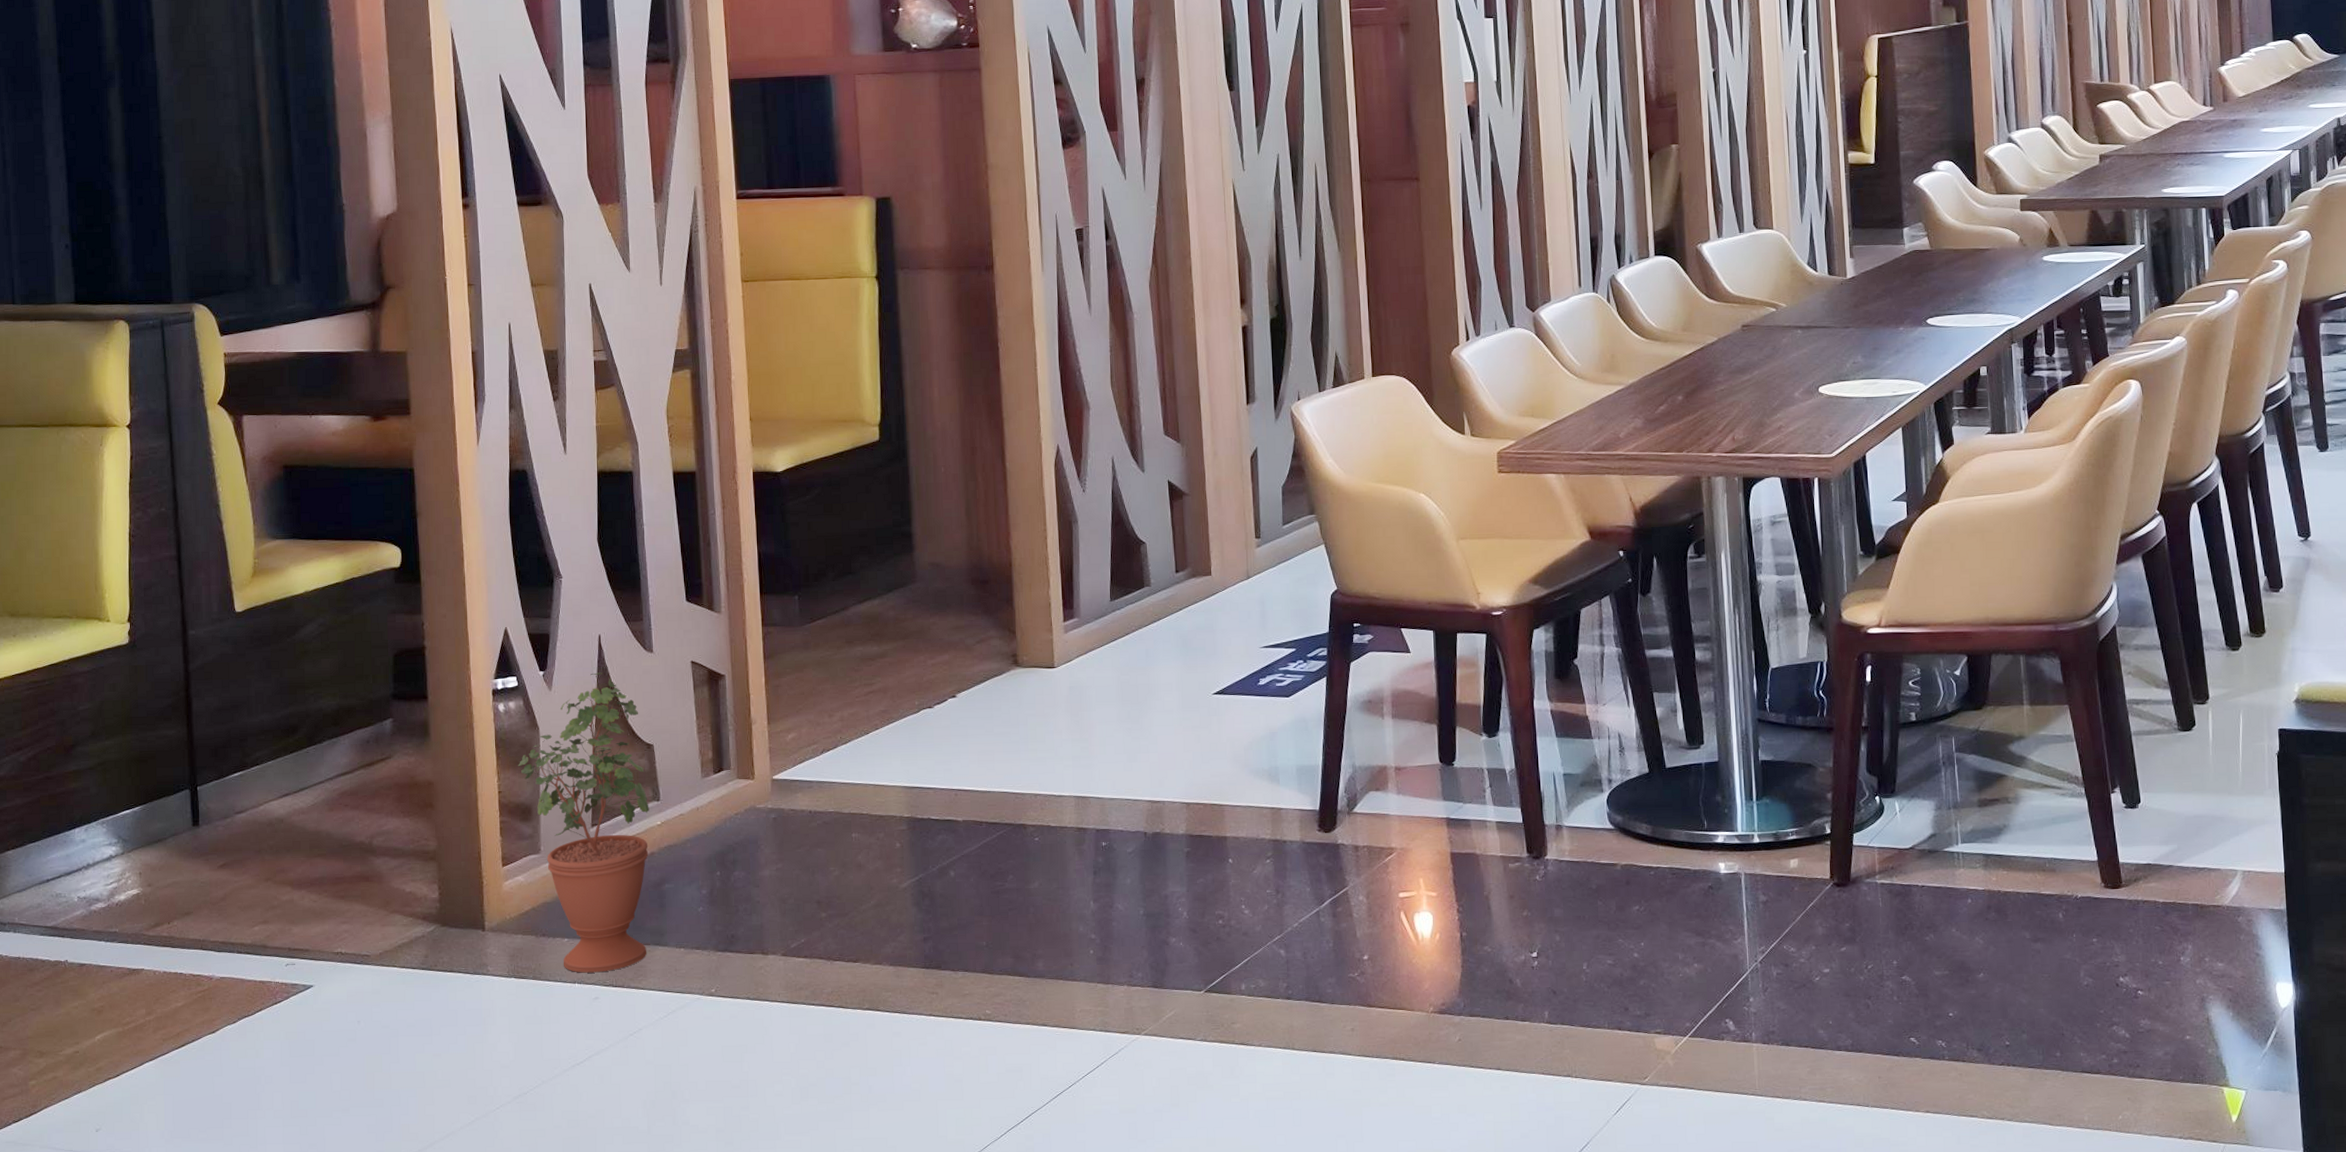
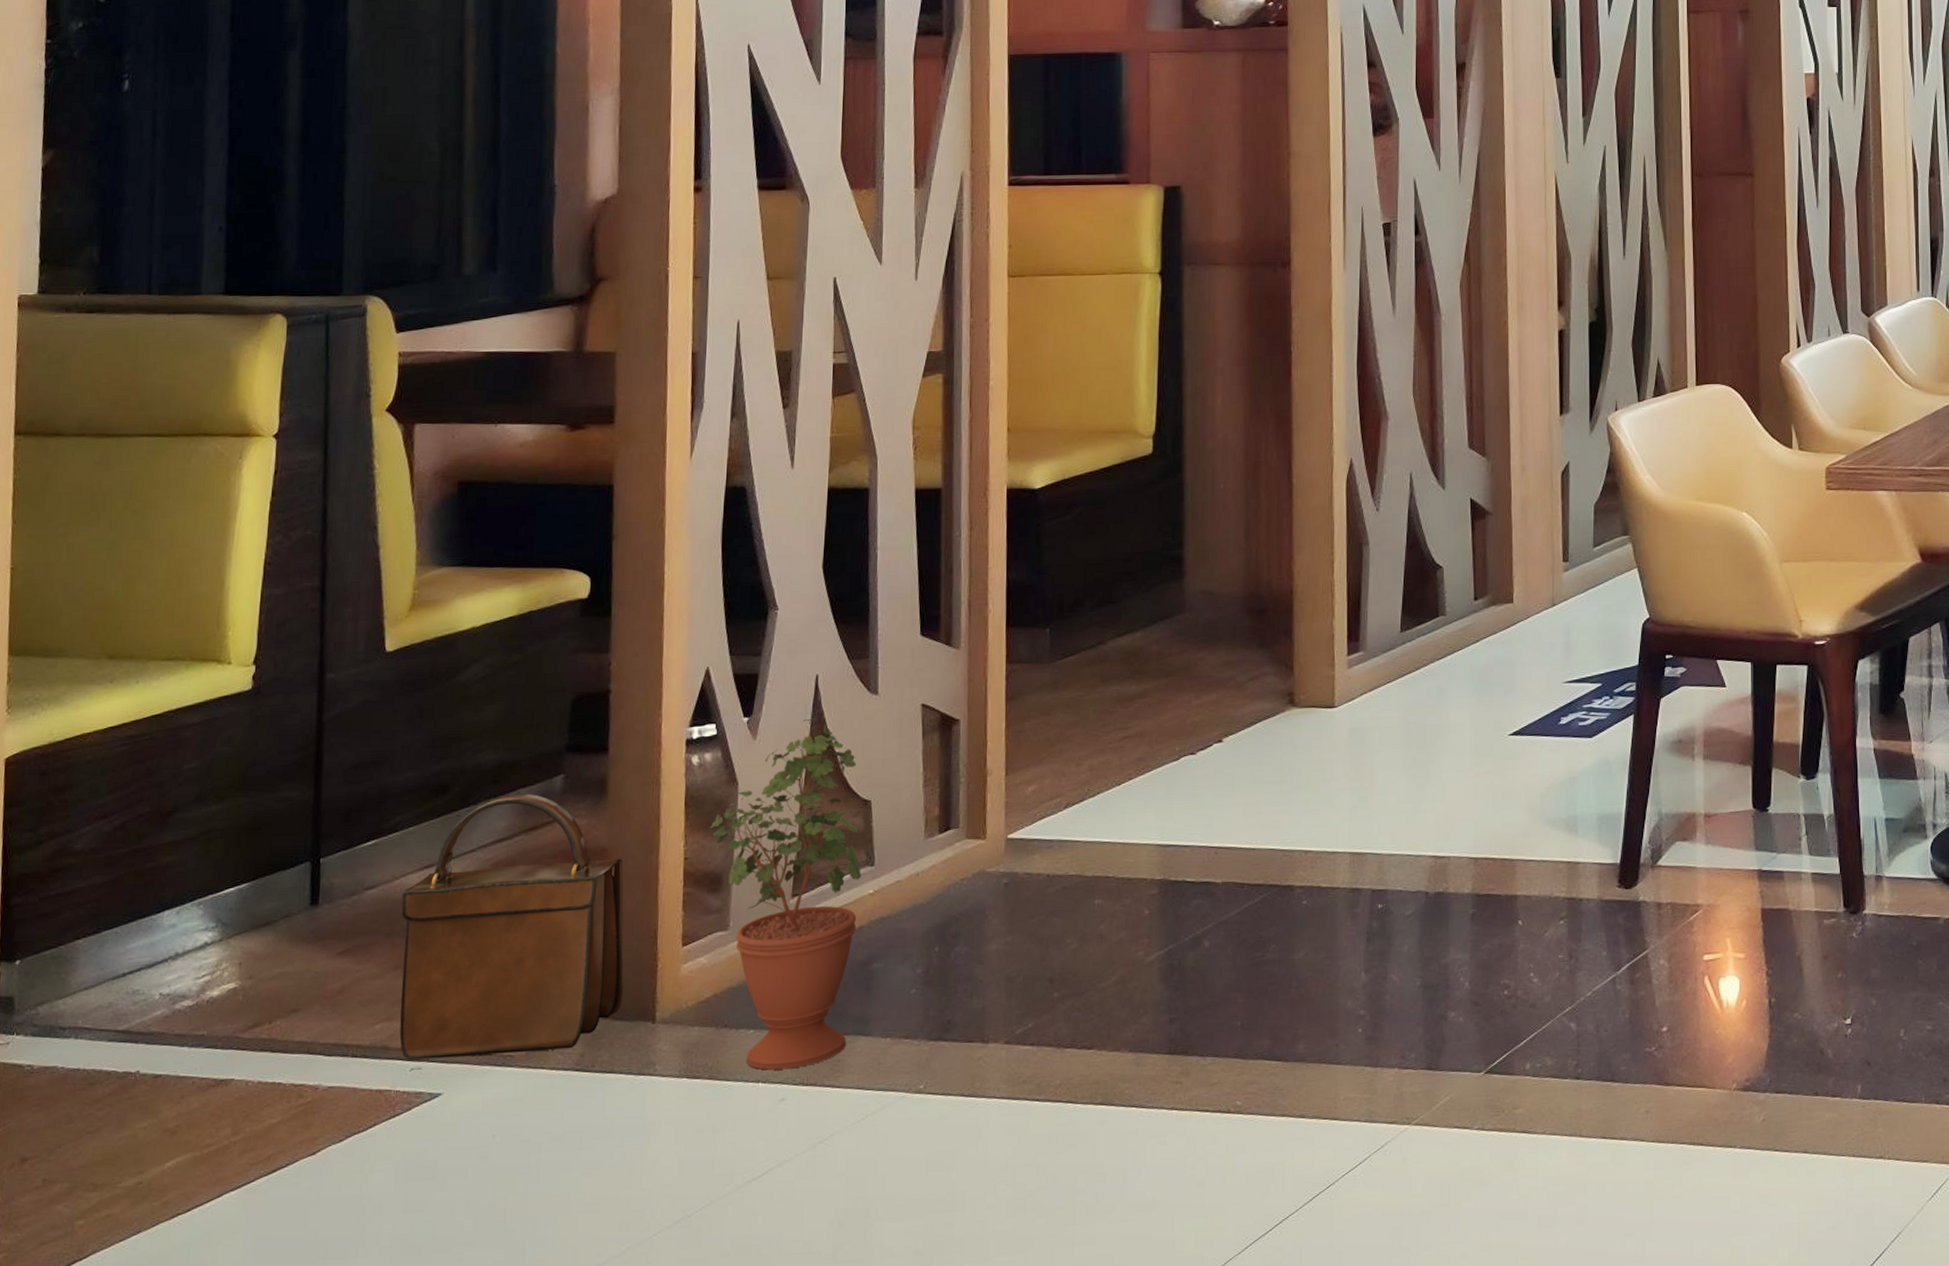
handbag: none [266,734,455,957] -> present [399,793,623,1060]

